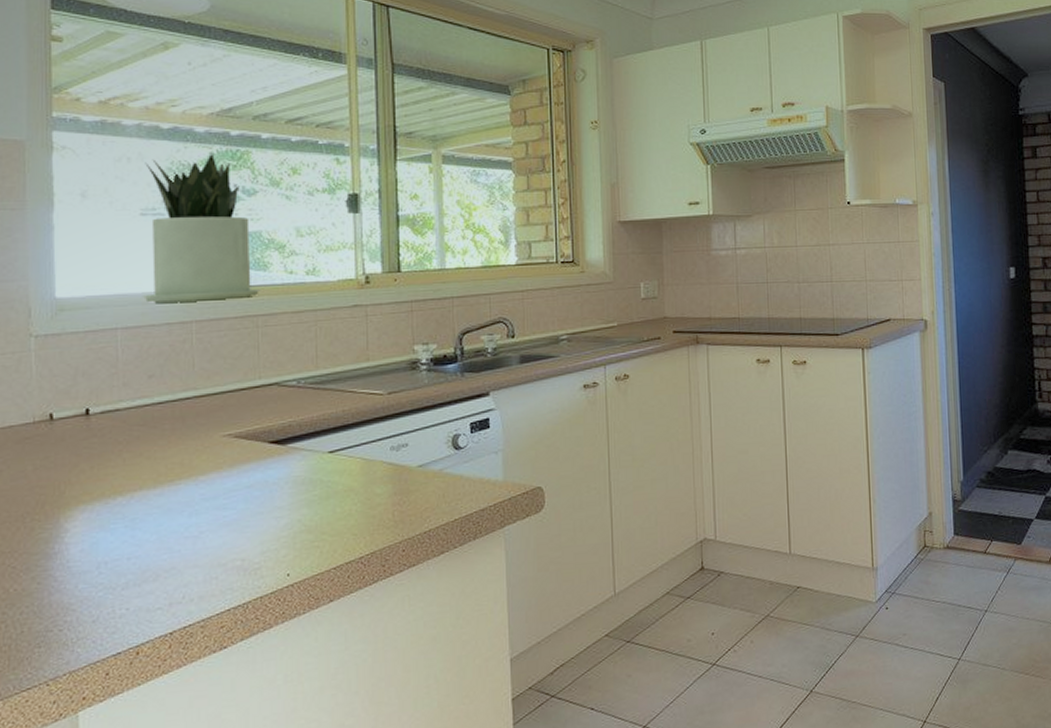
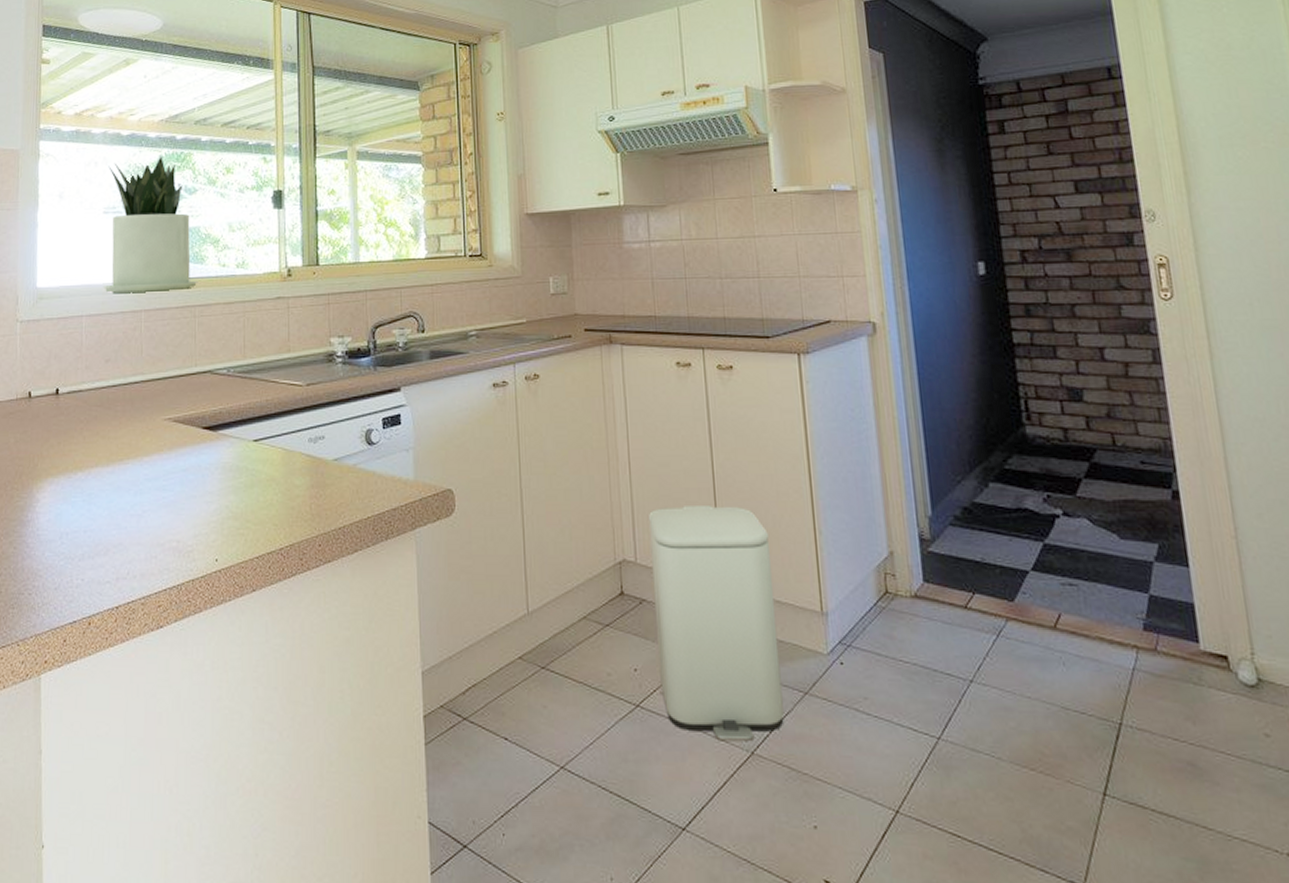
pedal bin: none [727,484,838,685] -> present [647,506,784,742]

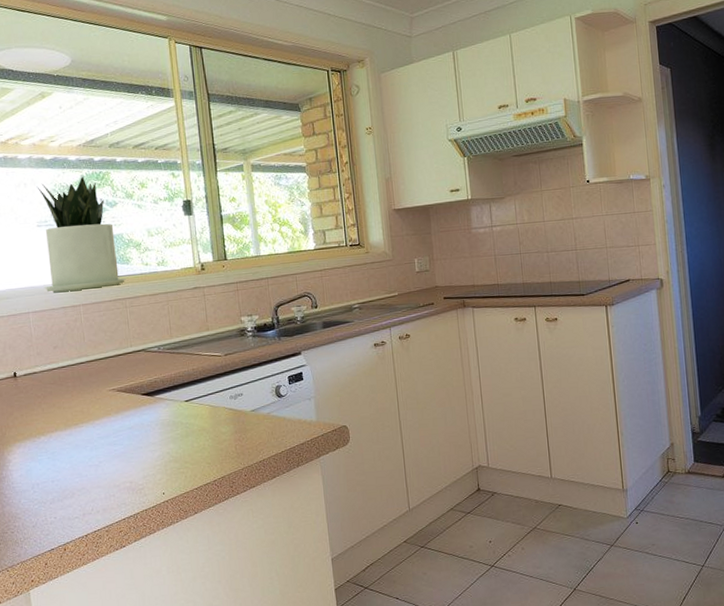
pedal bin: present [647,506,784,742] -> none [496,420,597,584]

